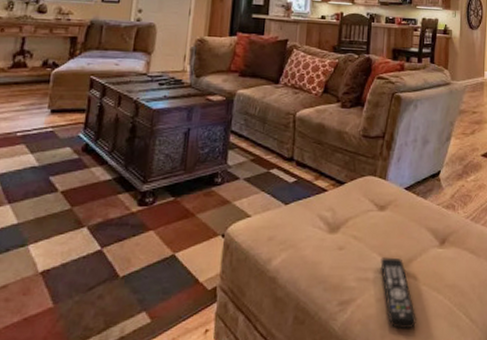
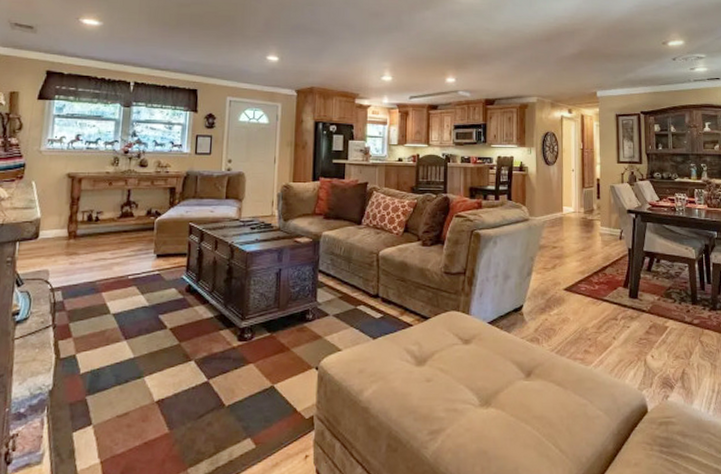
remote control: present [380,257,416,330] -> none [468,389,506,459]

